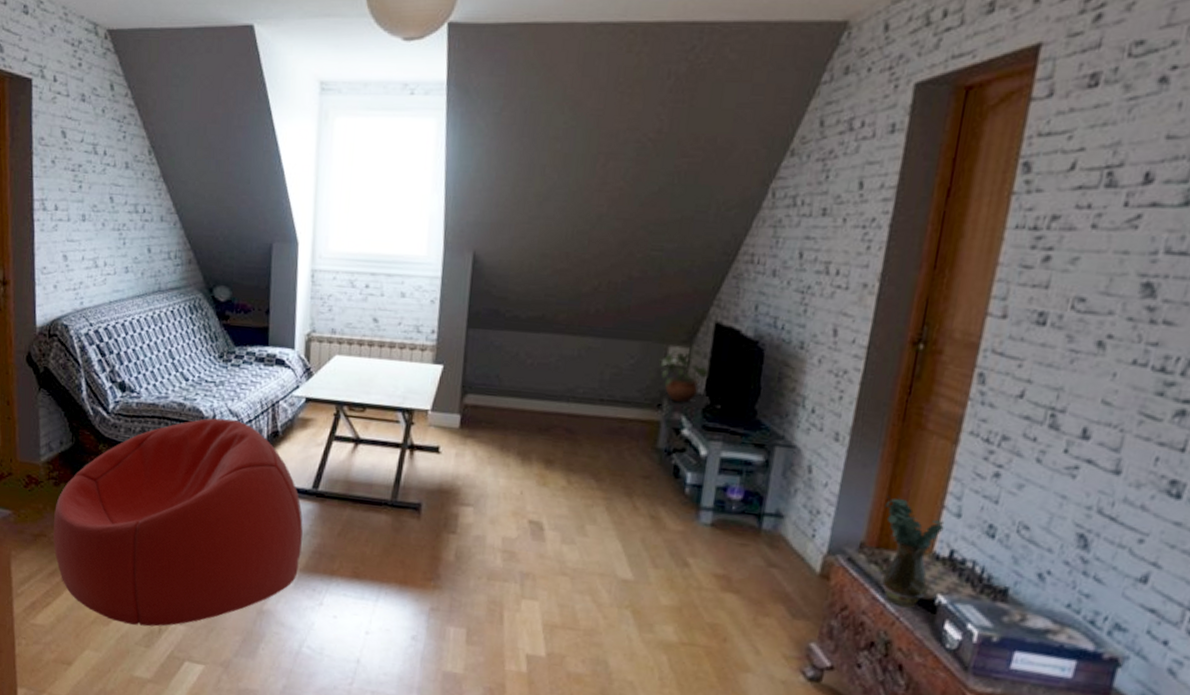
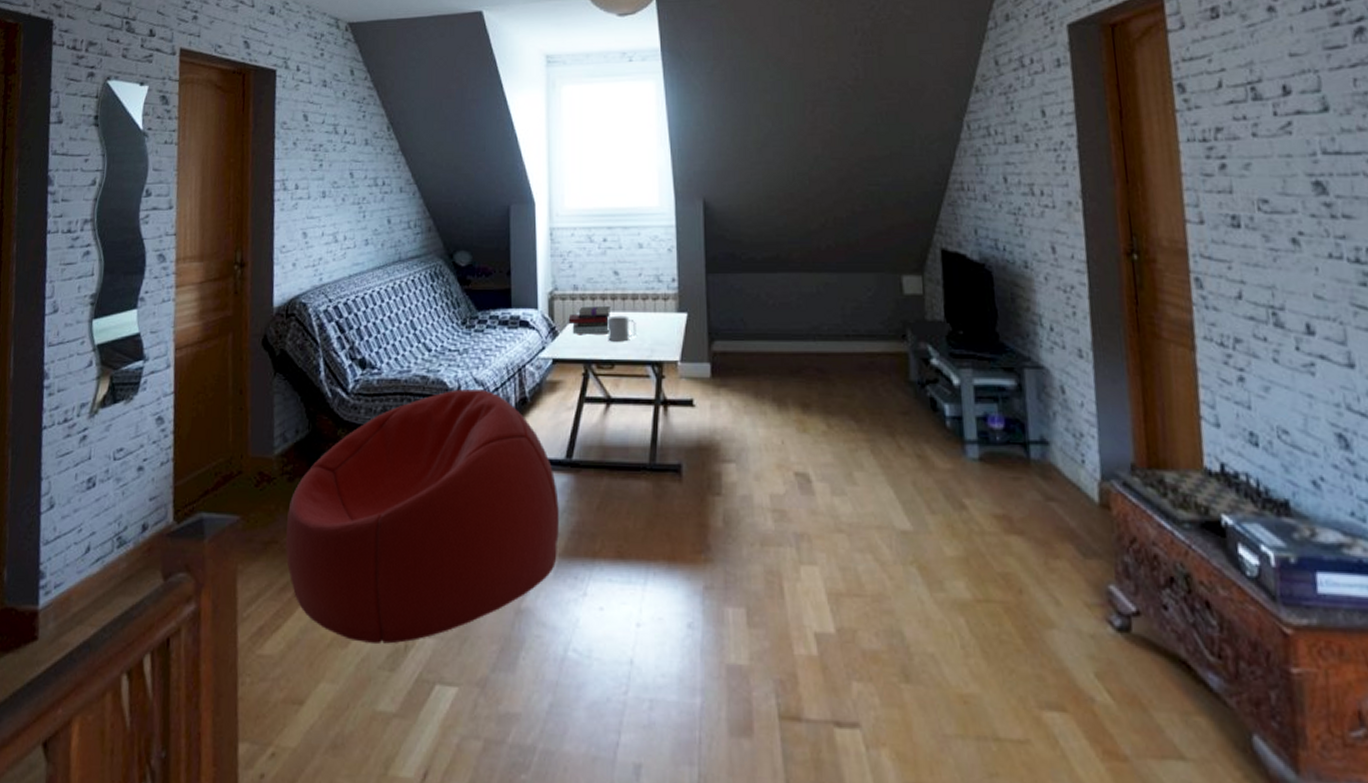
books: none [323,350,367,380] -> present [568,306,610,336]
mug: none [361,361,391,387] -> present [608,315,636,342]
potted plant: present [659,347,709,404] -> none [895,276,945,332]
vase: present [882,494,945,608] -> none [1143,408,1210,533]

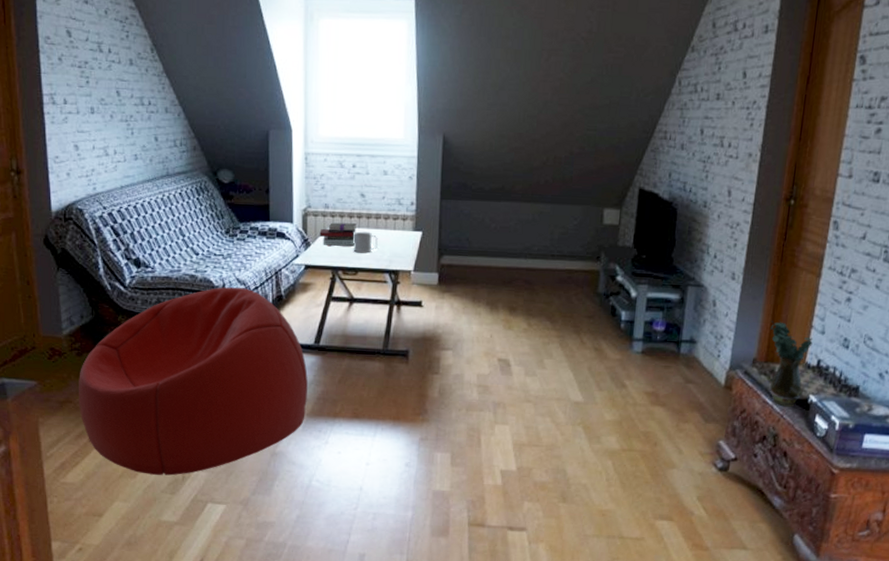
vase: none [1143,408,1210,533] -> present [770,319,813,407]

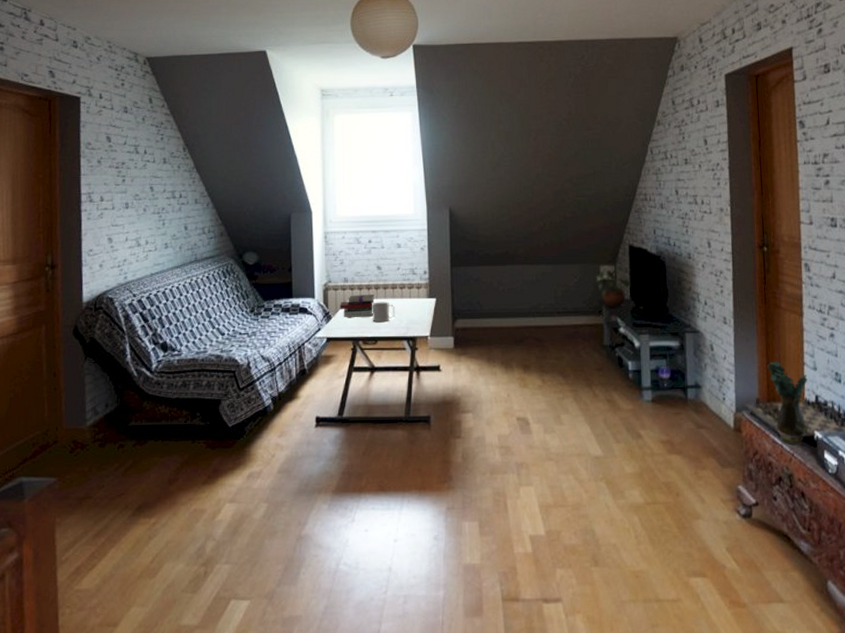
bean bag chair: present [79,287,308,476] -> none [99,365,332,572]
potted plant: none [596,209,636,255] -> present [595,266,631,308]

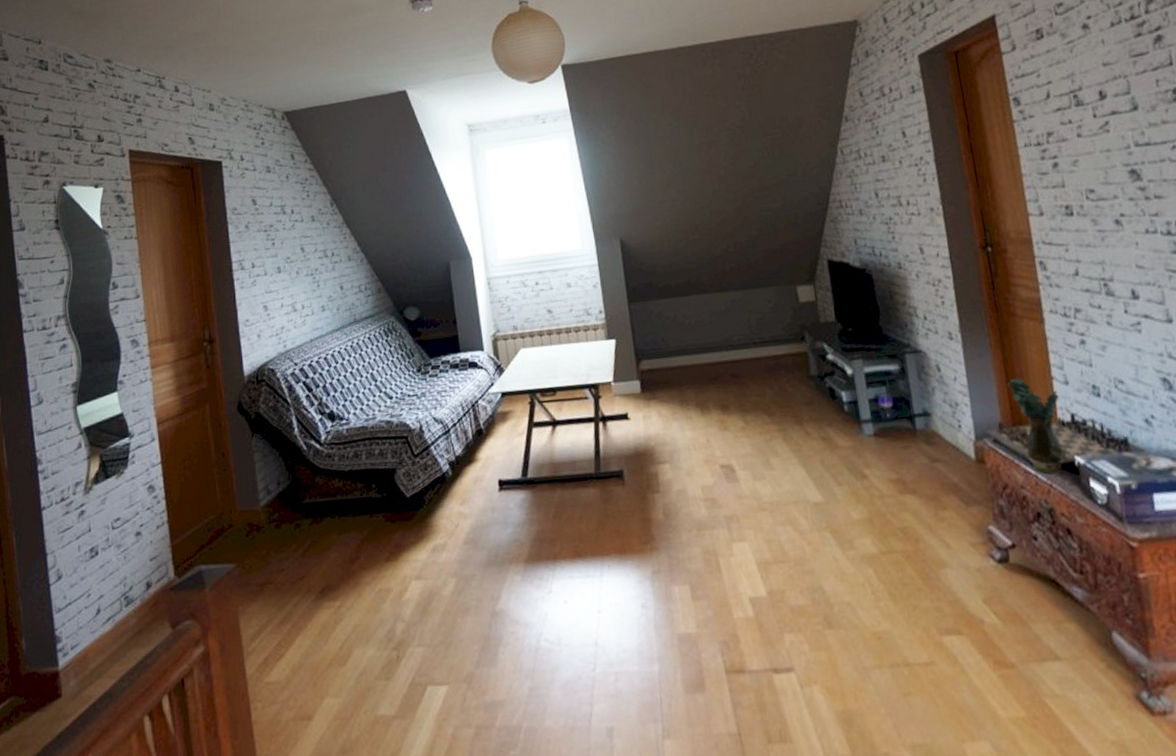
books: present [340,295,374,318] -> none [511,341,549,370]
mug: present [372,301,395,323] -> none [546,347,573,372]
potted plant: present [595,266,631,308] -> none [792,286,835,333]

